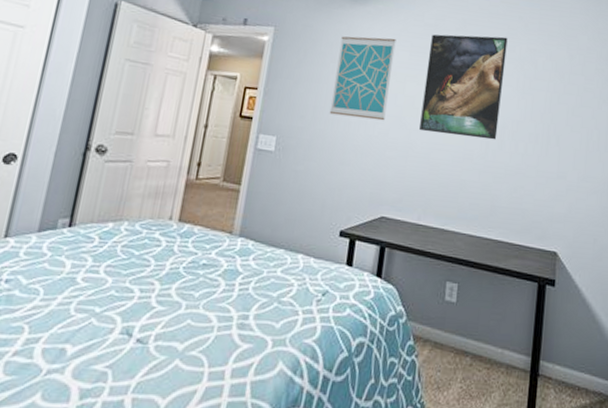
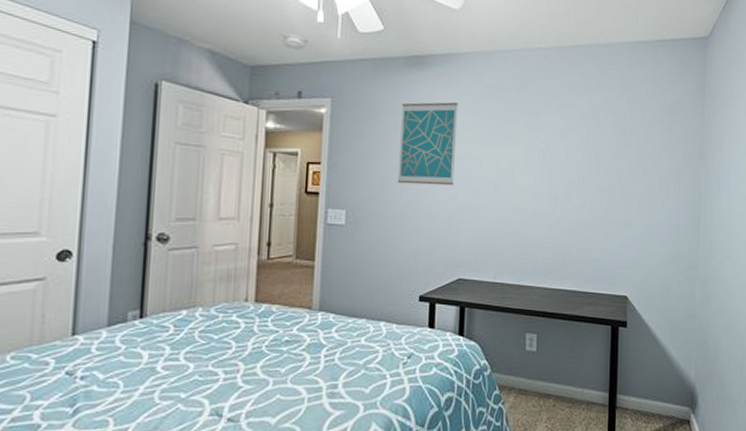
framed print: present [419,34,508,140] -> none [489,93,569,196]

